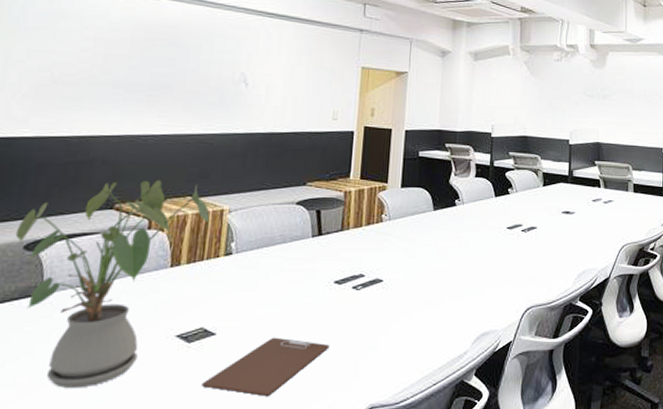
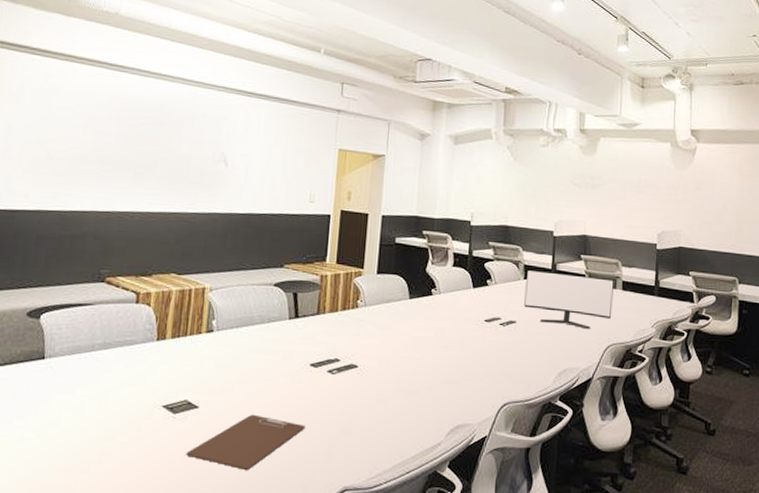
house plant: present [15,179,210,388] -> none [19,255,193,447]
monitor: none [544,177,626,231] -> present [524,269,614,329]

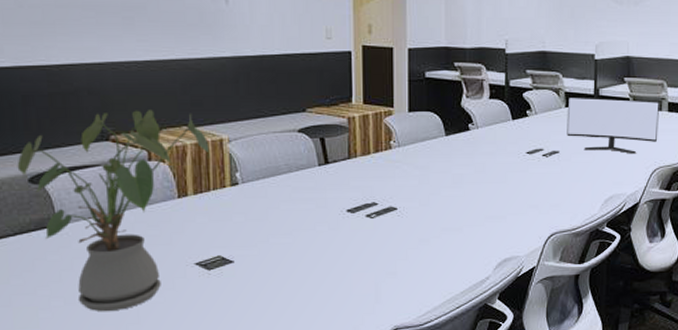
house plant: none [19,255,193,447] -> present [17,108,210,311]
clipboard: present [186,414,306,470] -> none [227,264,349,318]

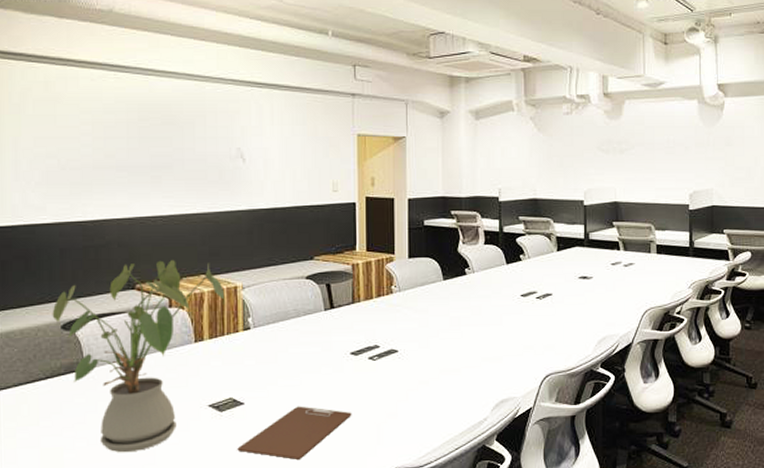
clipboard: none [227,264,349,318] -> present [237,406,352,459]
monitor: present [567,96,659,154] -> none [559,241,648,295]

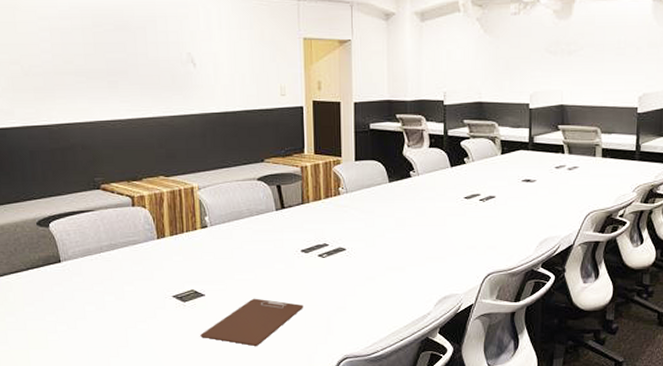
house plant: present [52,259,225,452] -> none [27,161,183,335]

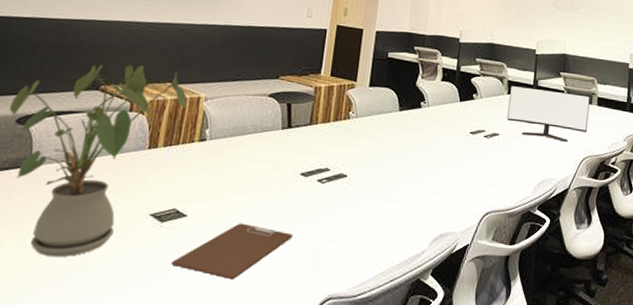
house plant: none [27,161,183,335] -> present [9,64,187,257]
monitor: none [502,144,593,198] -> present [507,85,590,142]

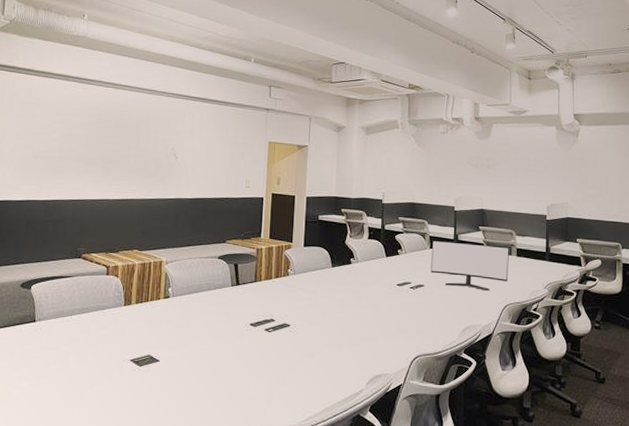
house plant: present [9,64,187,257] -> none [14,235,152,394]
clipboard: present [171,223,293,279] -> none [150,366,248,413]

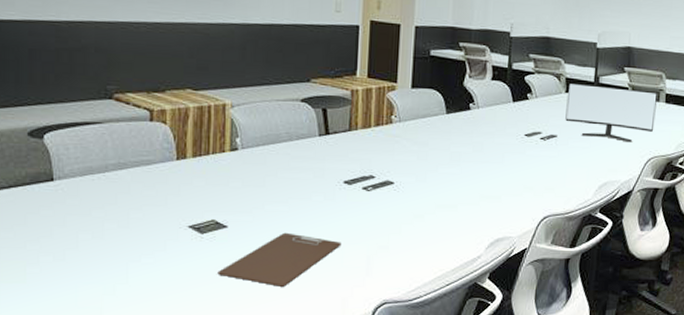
clipboard: none [150,366,248,413] -> present [217,232,342,287]

